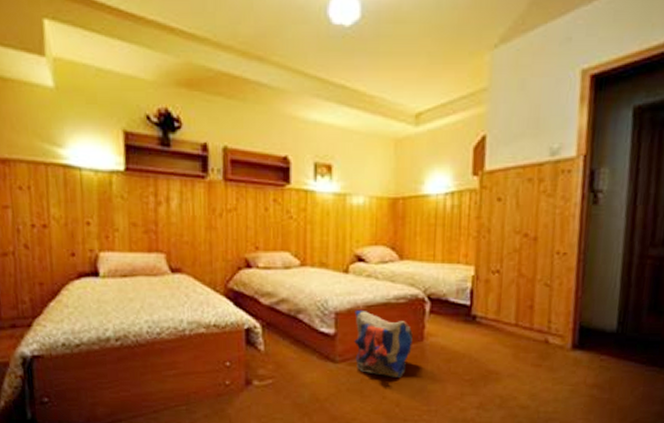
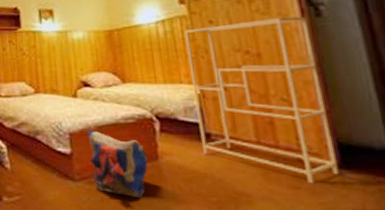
shelving unit: none [466,202,586,362] -> present [184,16,340,184]

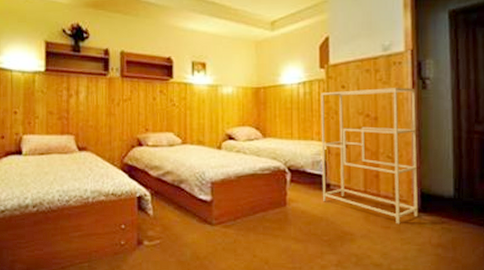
backpack: present [87,130,148,198] -> none [227,180,277,238]

